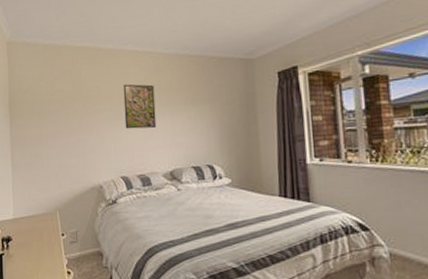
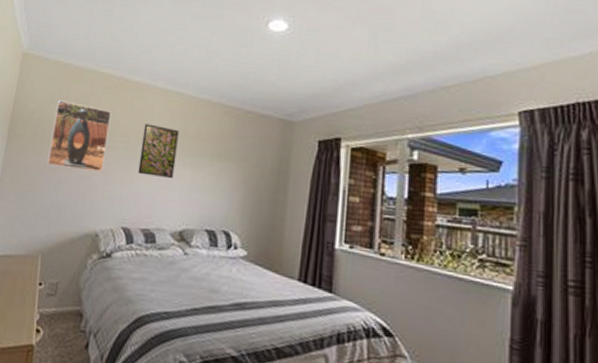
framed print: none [45,77,95,135] -> present [47,100,111,172]

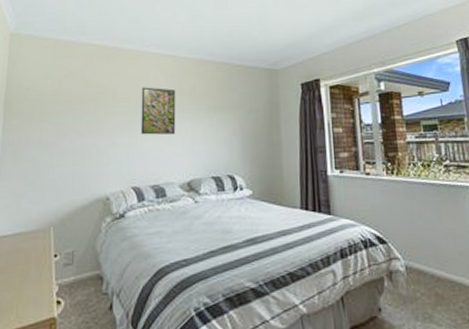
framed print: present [47,100,111,172] -> none [48,75,107,139]

